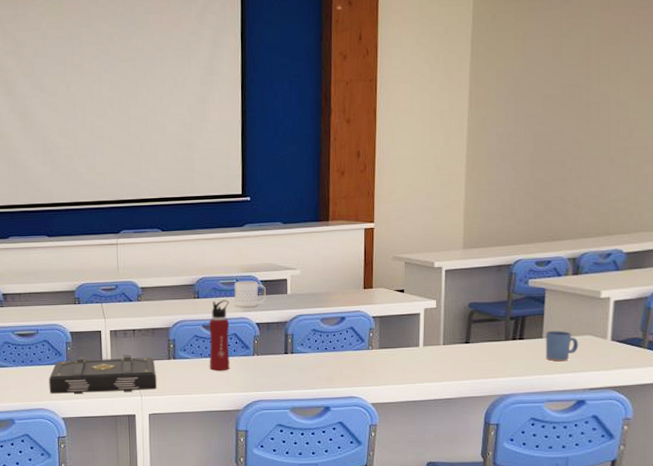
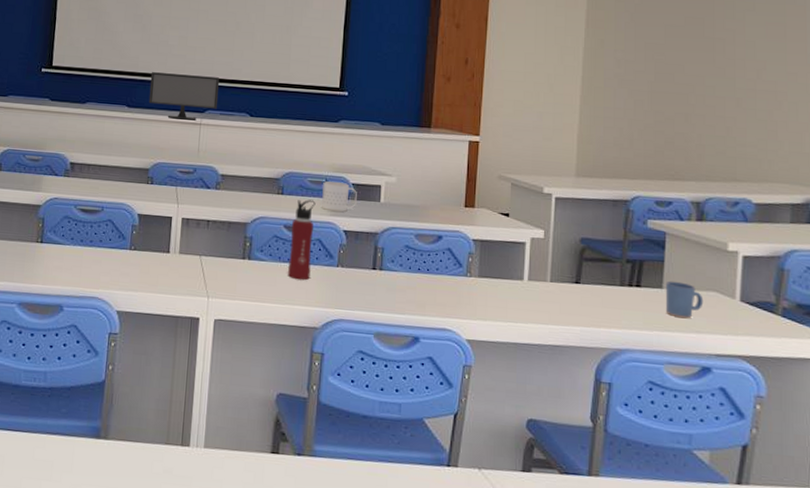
spell book: present [49,354,157,394] -> none [106,243,228,292]
computer monitor: none [65,198,131,242] -> present [148,72,220,121]

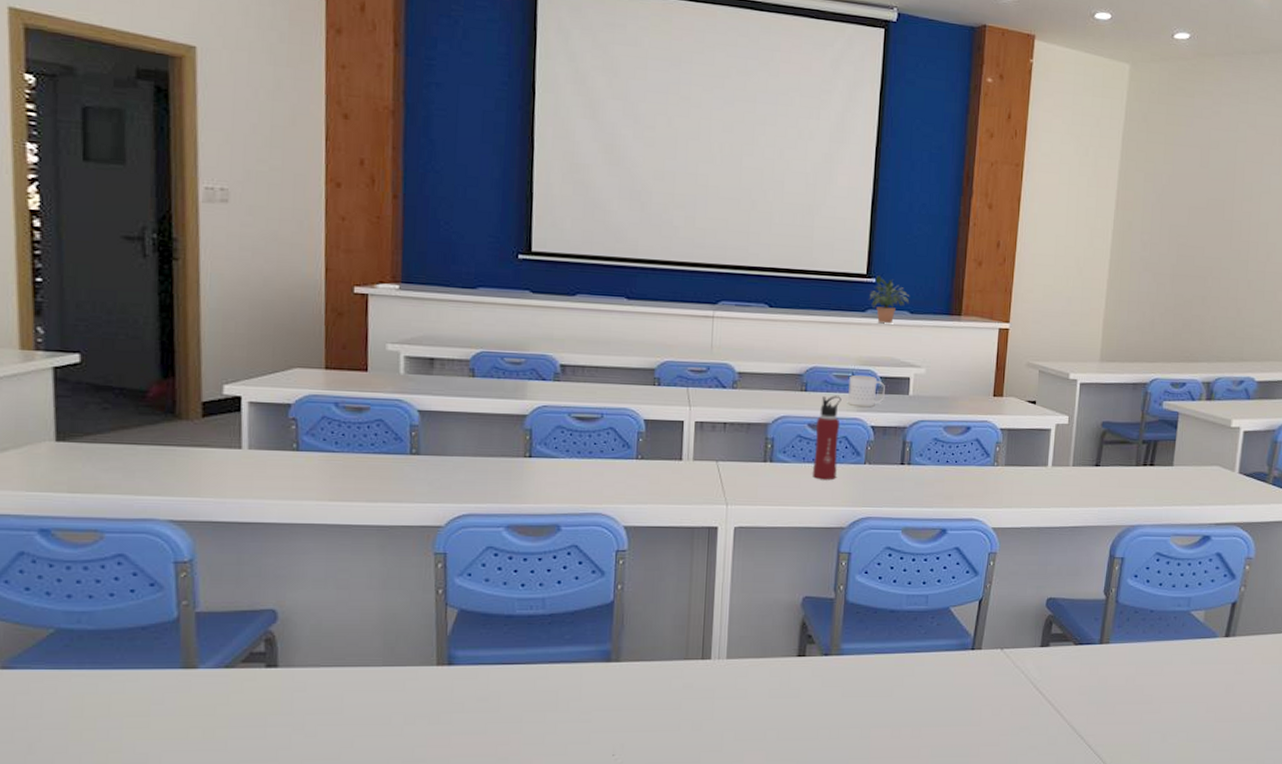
computer monitor: present [148,72,220,121] -> none [651,258,734,313]
potted plant: none [342,89,381,135] -> present [869,275,910,324]
mug: present [665,280,704,319] -> none [1174,458,1208,493]

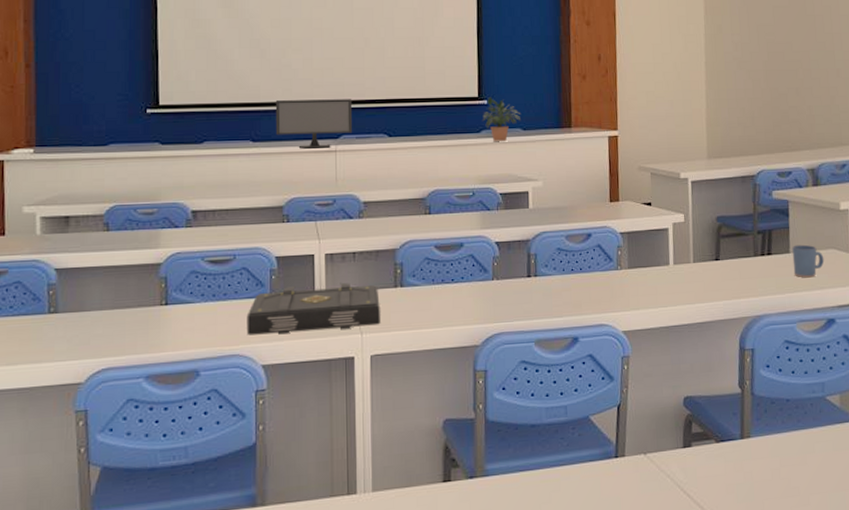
spell book: none [610,451,748,498] -> present [246,282,380,336]
computer monitor: none [651,258,734,313] -> present [275,99,353,149]
water bottle: present [813,395,842,481] -> none [442,215,466,300]
mug: present [848,375,885,408] -> none [470,193,506,225]
mug: none [1174,458,1208,493] -> present [792,244,824,278]

